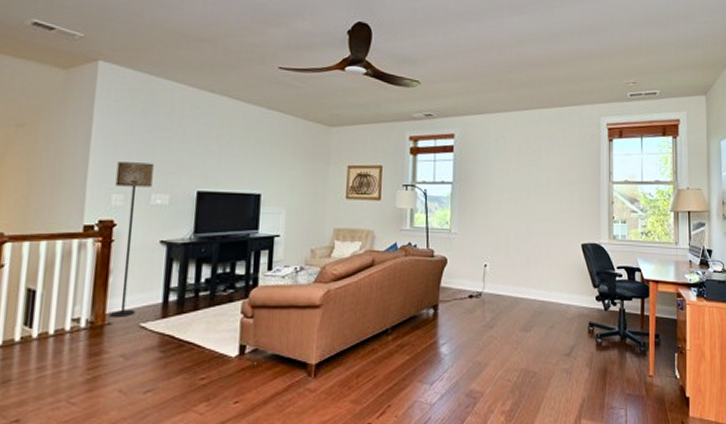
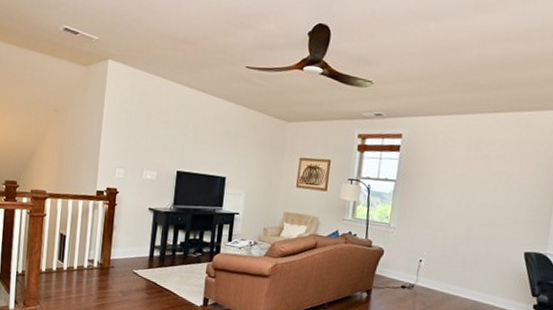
floor lamp: present [109,162,154,318] -> none [113,143,146,264]

